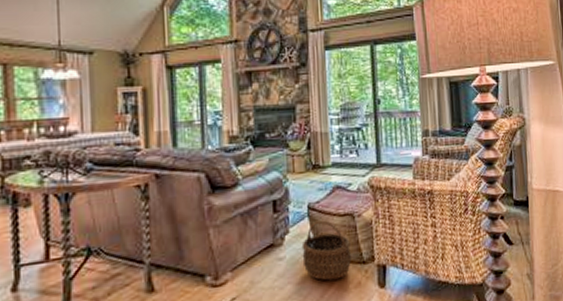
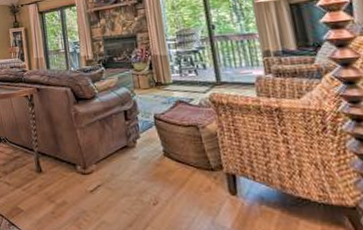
wicker basket: present [301,220,351,281] -> none [151,129,200,182]

